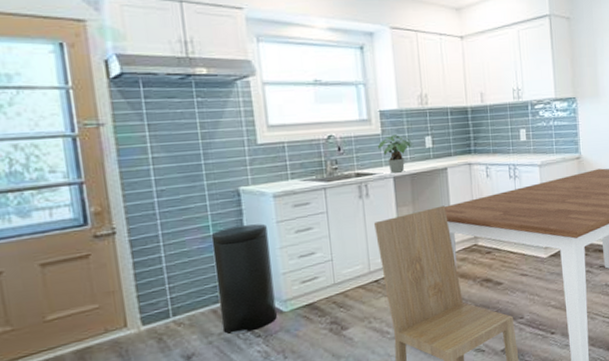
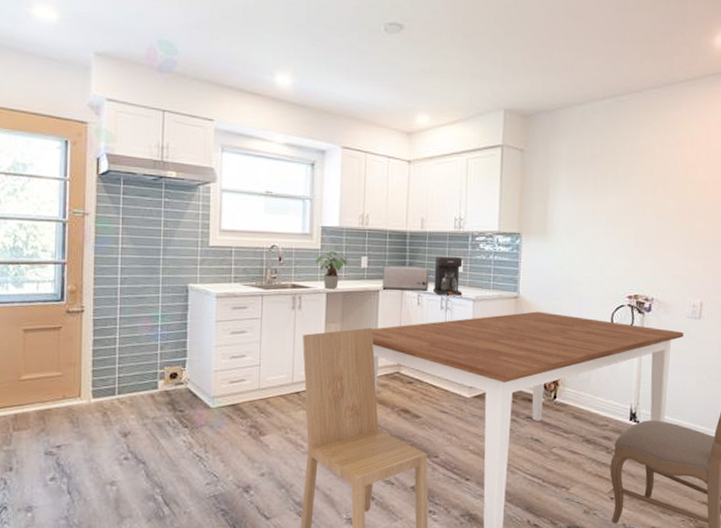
pedal bin: present [211,223,277,335] -> none [156,320,207,421]
toaster: none [448,139,496,167] -> present [381,265,430,292]
coffee maker: none [498,126,529,165] -> present [432,255,463,296]

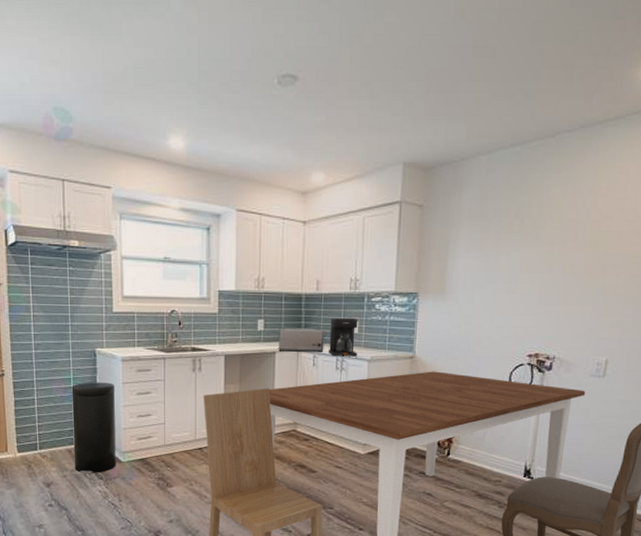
pedal bin: none [156,320,207,421] -> present [71,382,116,473]
potted plant: present [316,251,349,289] -> none [214,315,245,351]

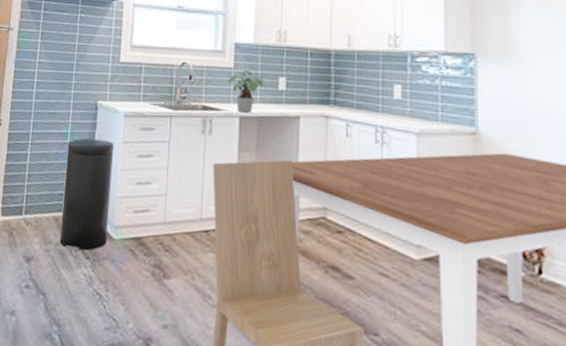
potted plant: none [214,315,245,351] -> present [229,70,264,113]
toaster: present [277,327,326,353] -> none [302,87,361,121]
coffee maker: present [328,317,358,357] -> none [364,78,403,128]

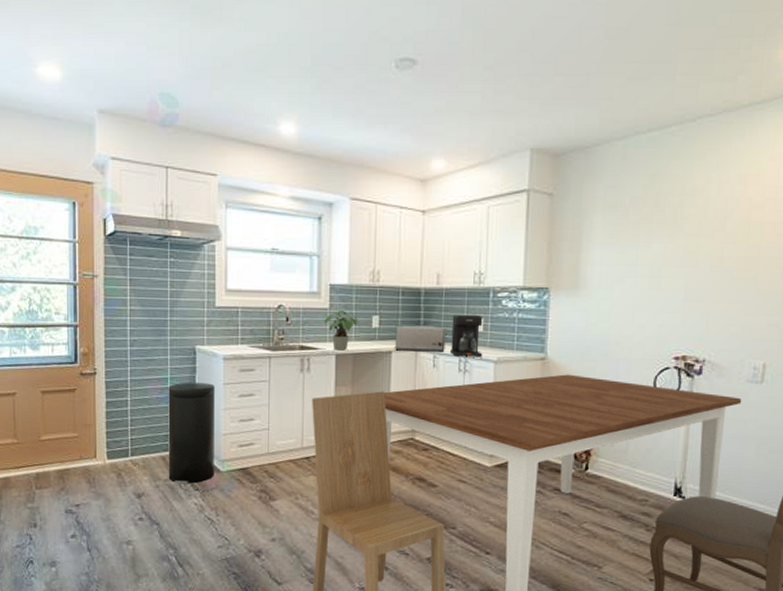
toaster: none [302,87,361,121] -> present [394,325,447,353]
coffee maker: none [364,78,403,128] -> present [449,314,483,358]

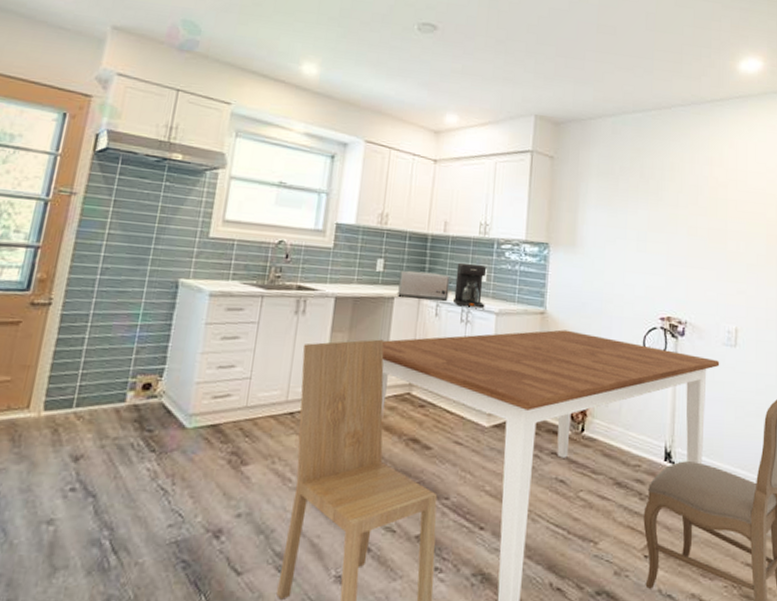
pedal bin: present [168,382,215,484] -> none [119,320,195,443]
potted plant: present [325,311,359,350] -> none [327,251,363,294]

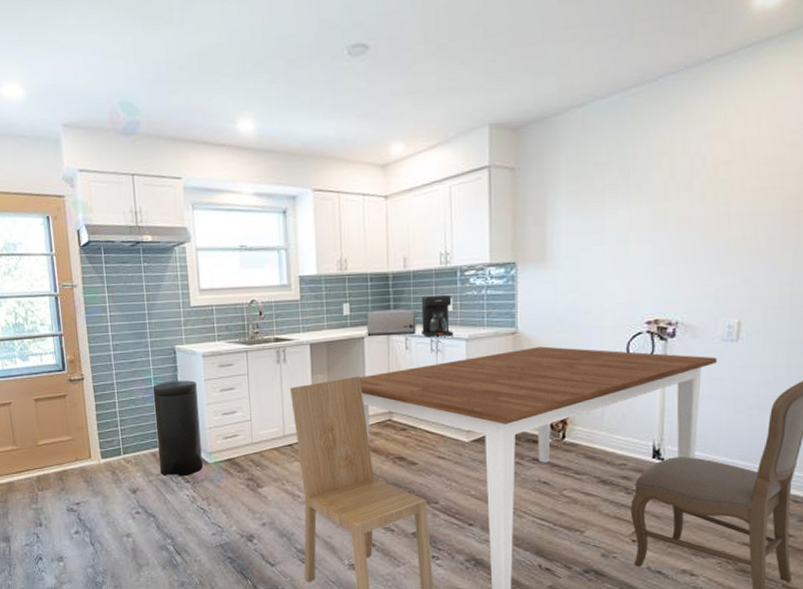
pedal bin: none [119,320,195,443] -> present [152,380,203,477]

